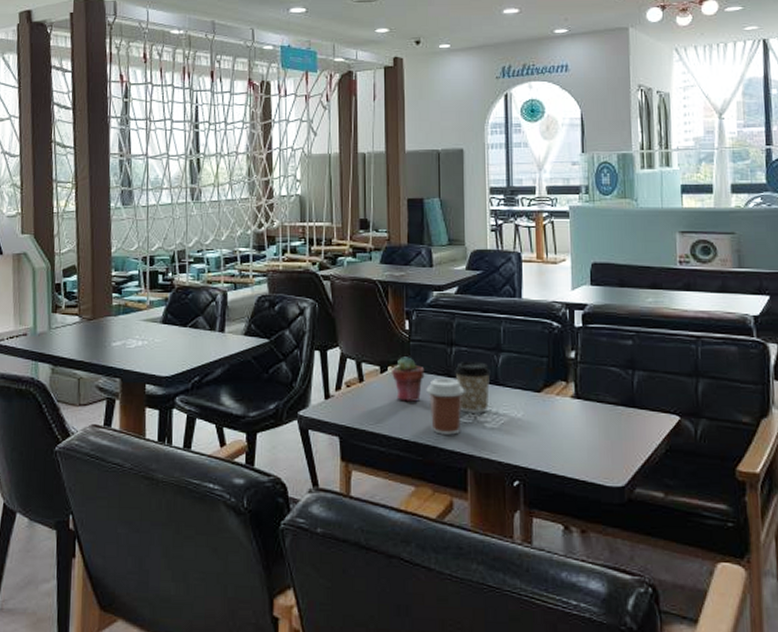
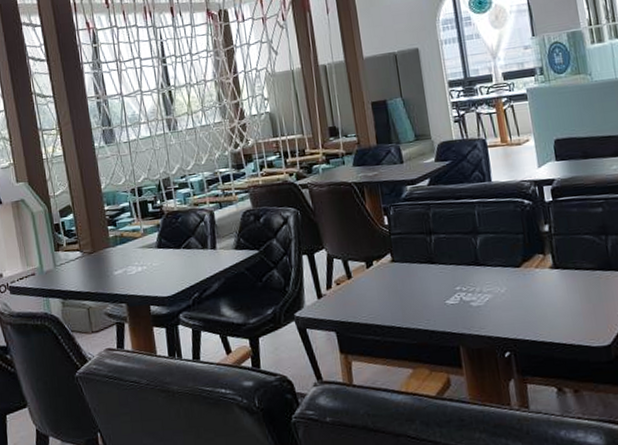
potted succulent: present [392,356,425,402] -> none [377,249,409,292]
coffee cup: present [426,379,465,435] -> none [411,265,449,318]
coffee cup: present [455,362,491,413] -> none [436,246,473,295]

